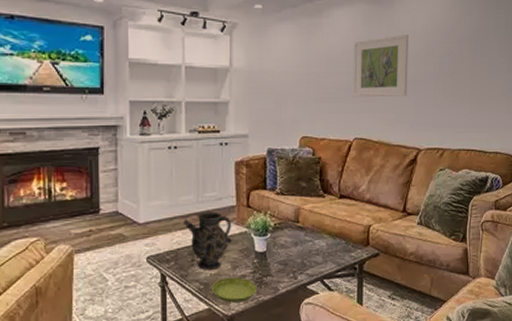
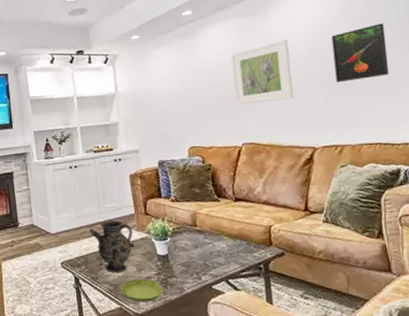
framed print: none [446,32,494,86] -> present [331,23,390,83]

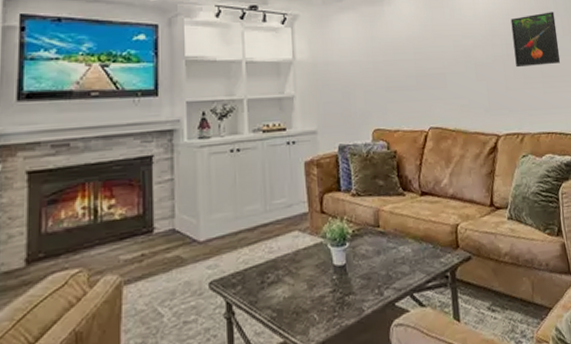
ewer: present [89,220,135,273] -> none [250,221,307,294]
saucer: present [120,279,164,303] -> none [285,299,339,333]
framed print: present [230,40,294,106] -> none [418,18,478,85]

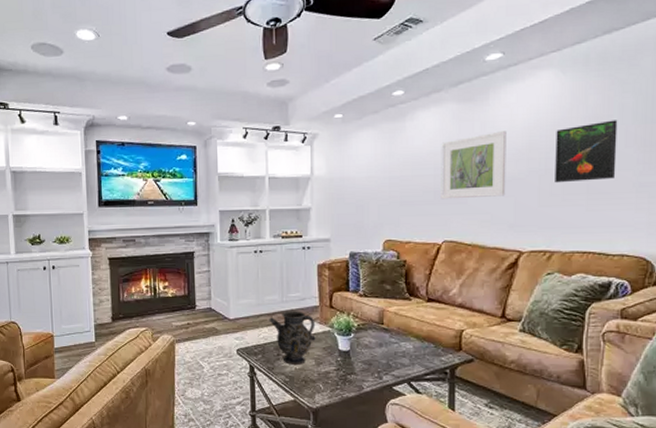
ewer: none [250,221,307,294] -> present [269,311,316,365]
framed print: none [418,18,478,85] -> present [441,131,507,200]

